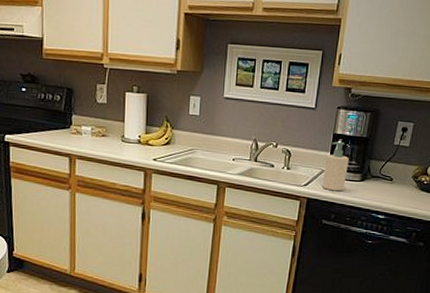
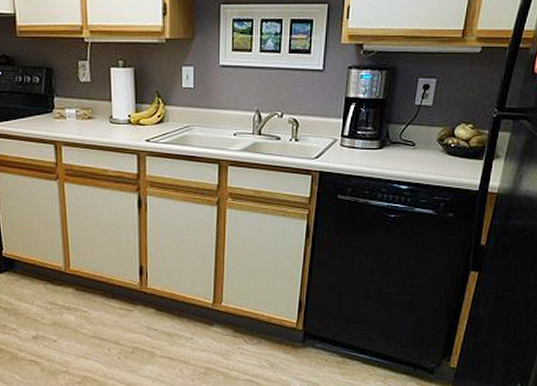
soap bottle: present [322,141,349,192] -> none [335,105,364,162]

